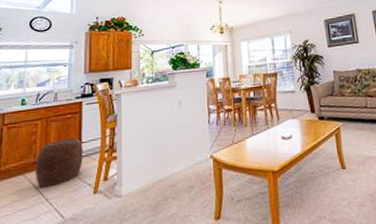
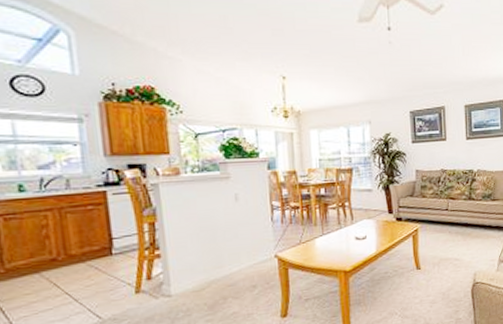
stool: present [34,137,83,188] -> none [52,232,117,288]

